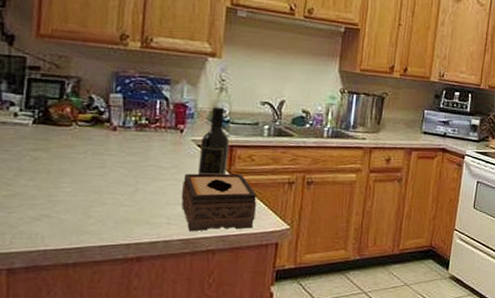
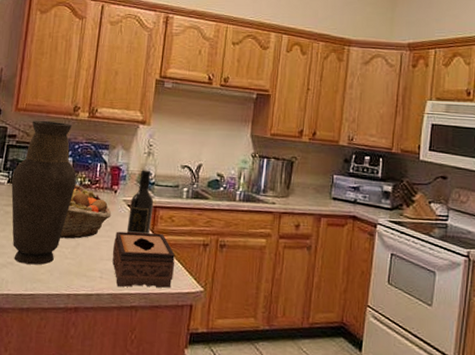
vase: none [38,49,129,216] -> present [11,120,77,265]
fruit basket: none [112,122,178,185] -> present [60,183,112,239]

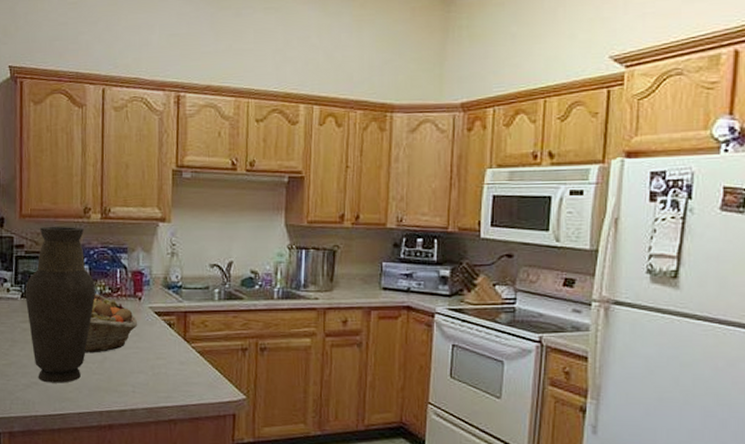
tissue box: present [112,231,175,288] -> none [143,340,213,401]
wine bottle: present [126,170,154,235] -> none [156,272,183,343]

